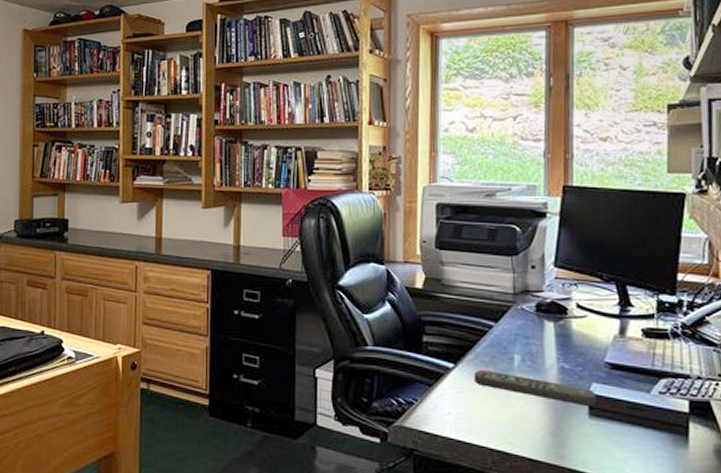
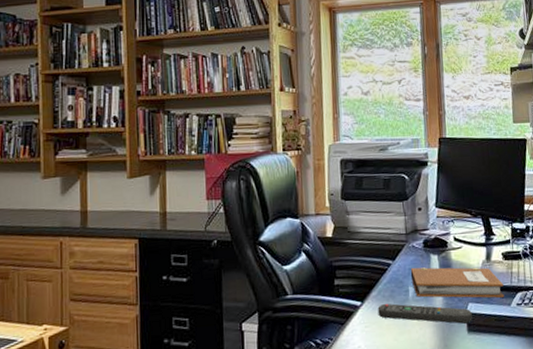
notebook: none [517,332,642,382] -> present [410,267,505,298]

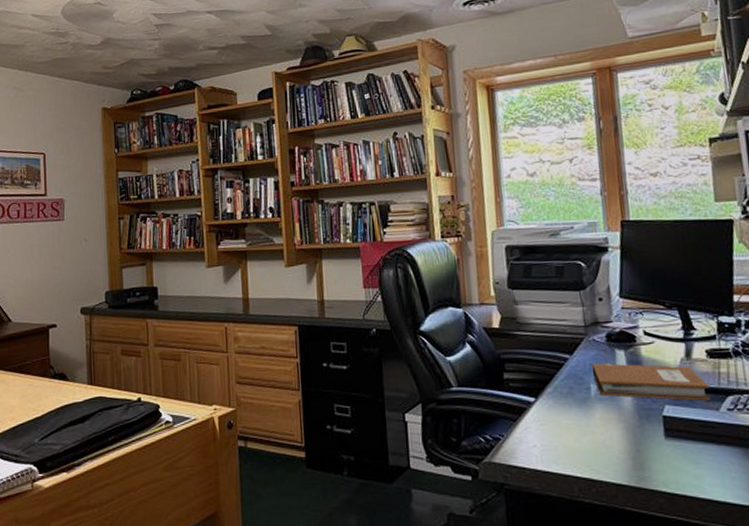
remote control: present [377,303,472,324] -> none [554,400,670,428]

